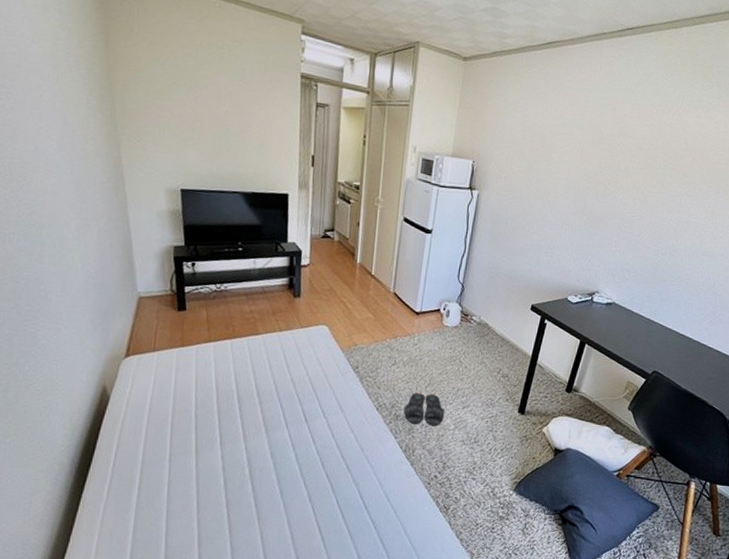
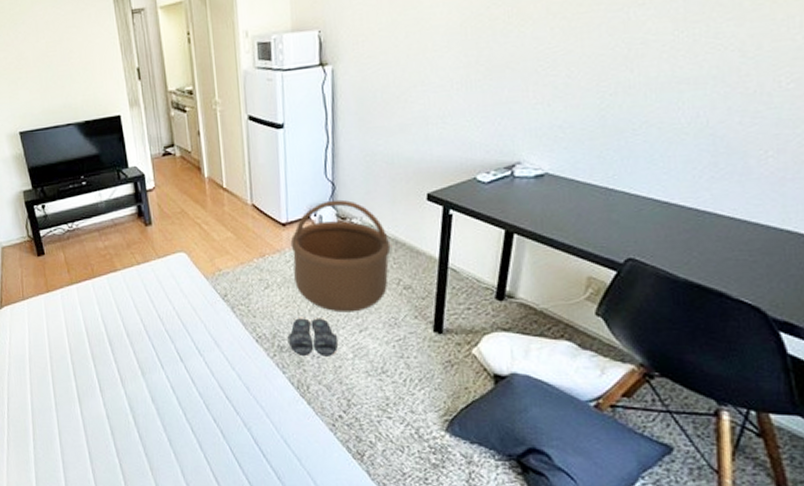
basket: none [418,299,499,392] -> present [290,199,391,313]

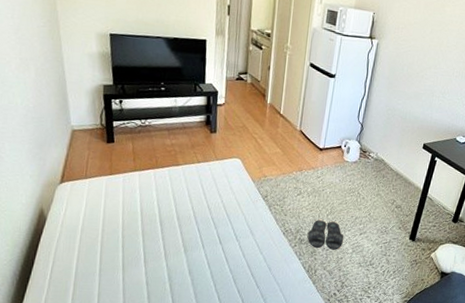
basket: present [290,199,391,313] -> none [321,137,393,220]

